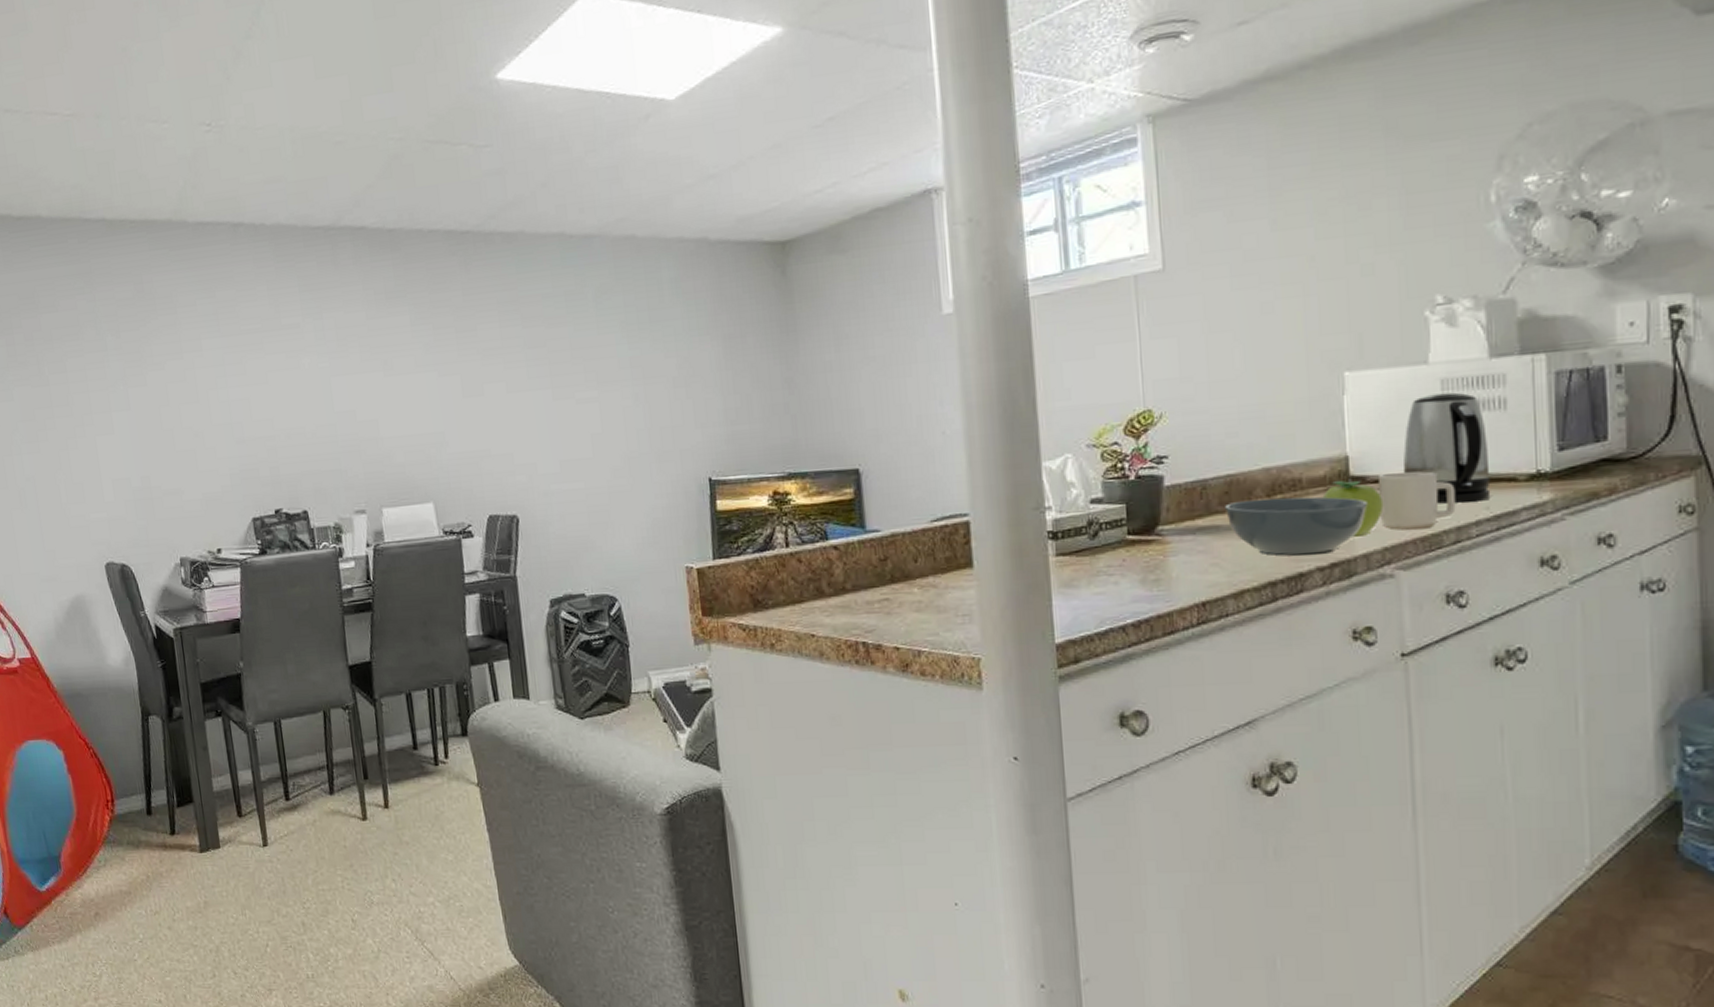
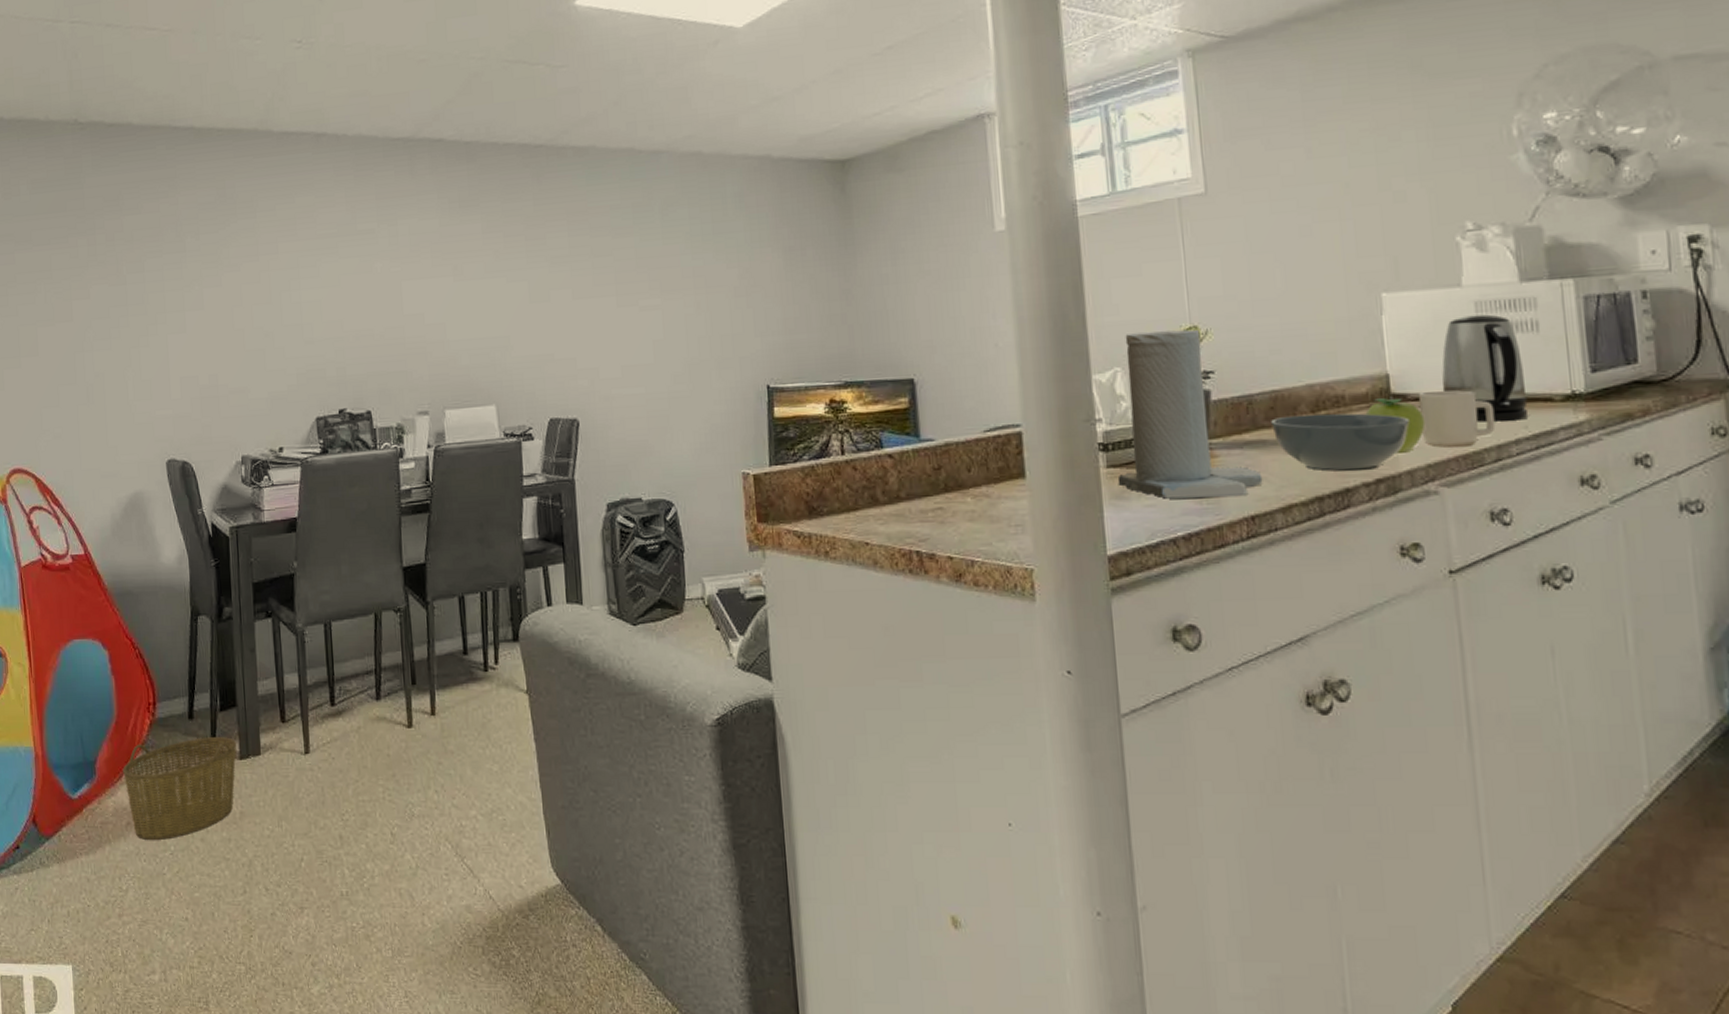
basket: none [87,831,198,929] -> present [123,737,237,840]
paper towel: none [1066,413,1215,586] -> present [1117,329,1263,499]

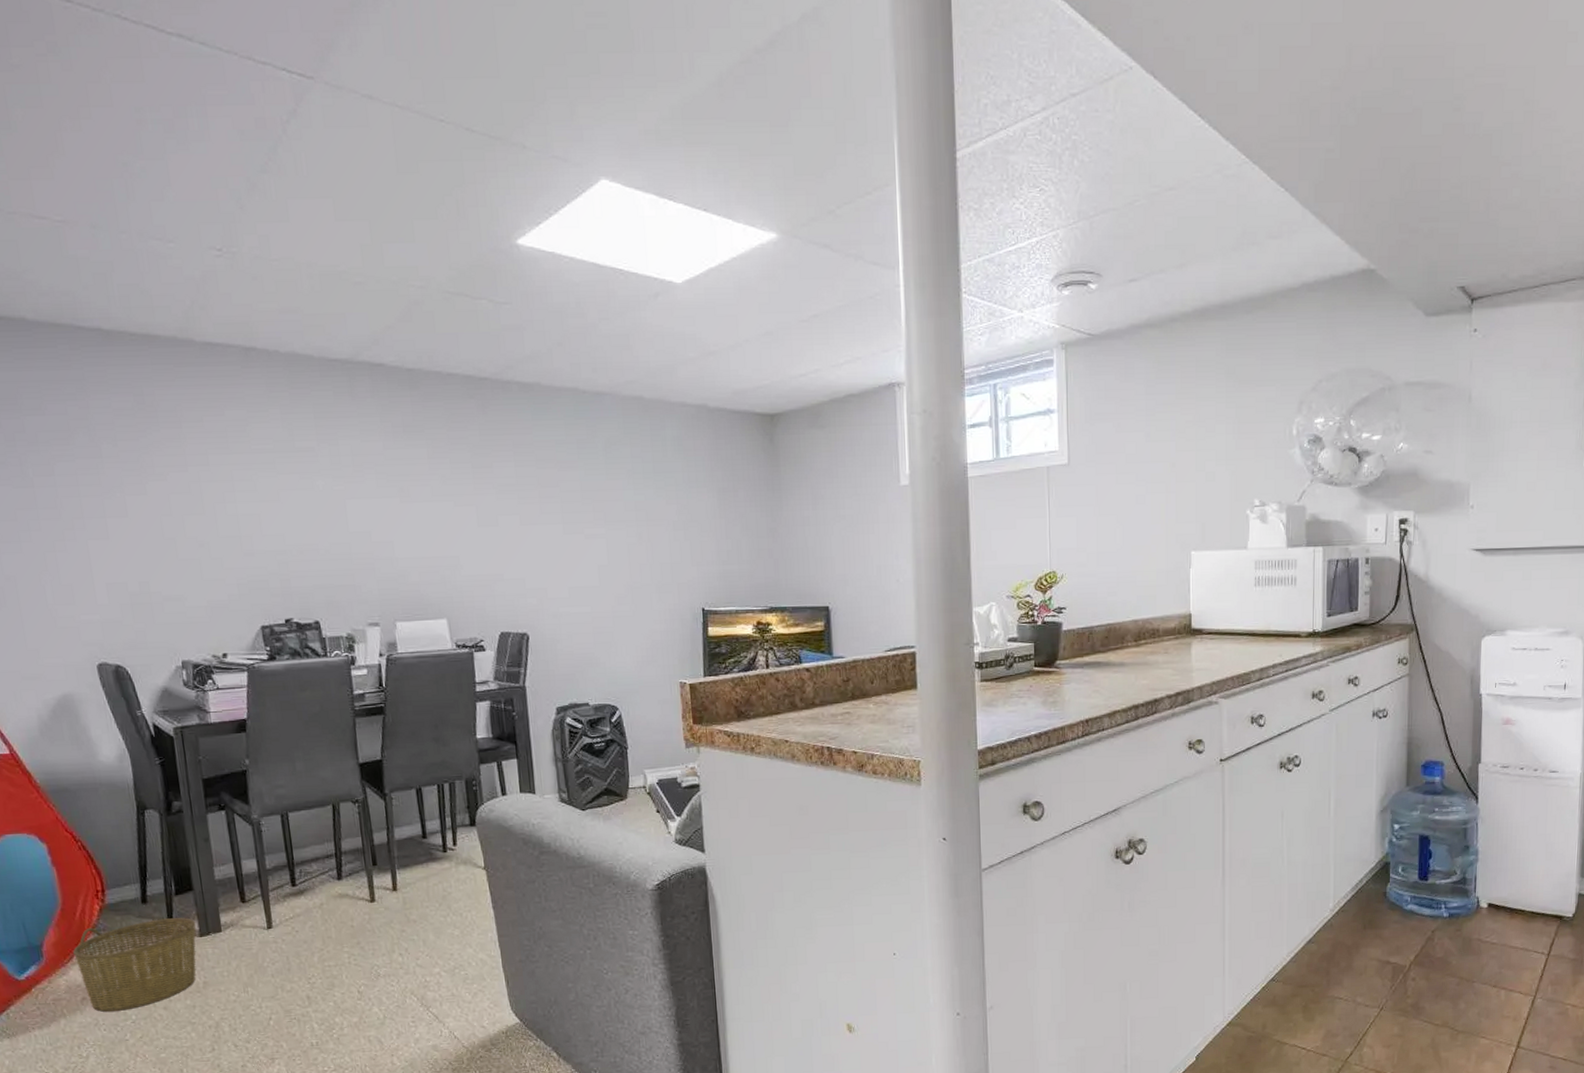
paper towel: present [1117,329,1263,499] -> none [988,574,1096,706]
bowl: present [1271,413,1410,472] -> none [1105,642,1203,687]
fruit: present [1365,396,1426,453] -> none [1172,630,1214,673]
mug: present [1418,390,1496,449] -> none [1210,627,1261,671]
kettle: present [1442,314,1529,422] -> none [1227,571,1284,651]

